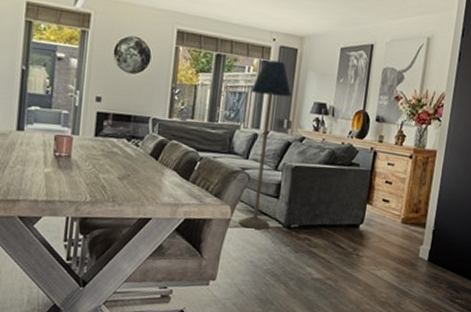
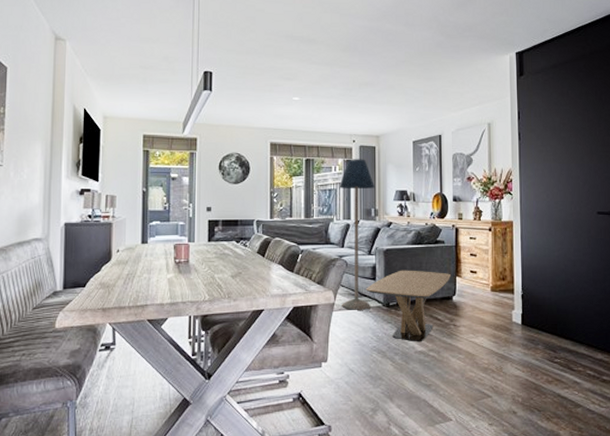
coffee table: none [266,190,361,268] -> present [366,270,451,341]

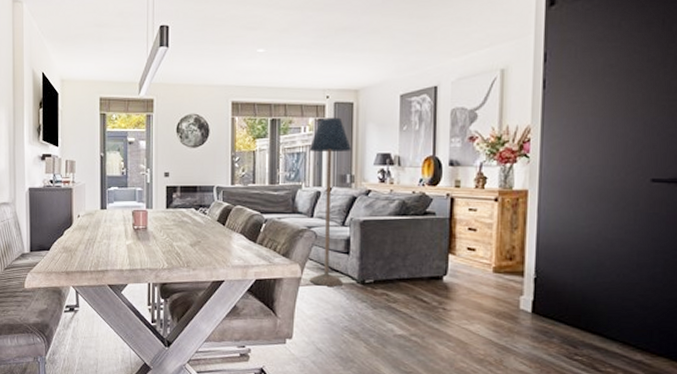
coffee table: present [366,270,451,341] -> none [337,244,442,324]

